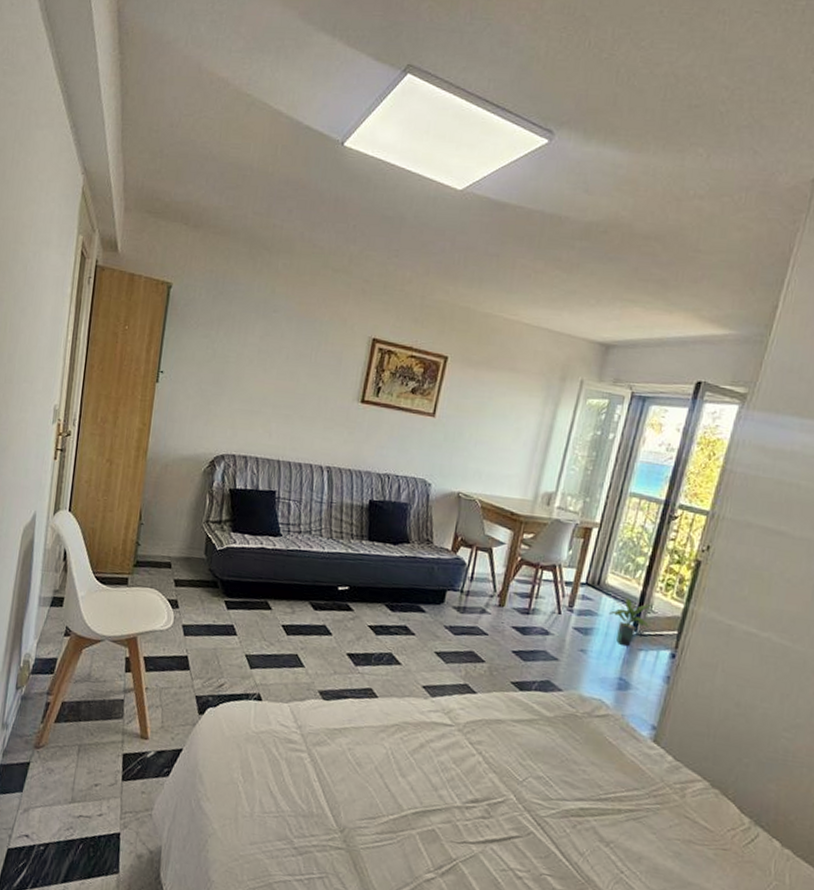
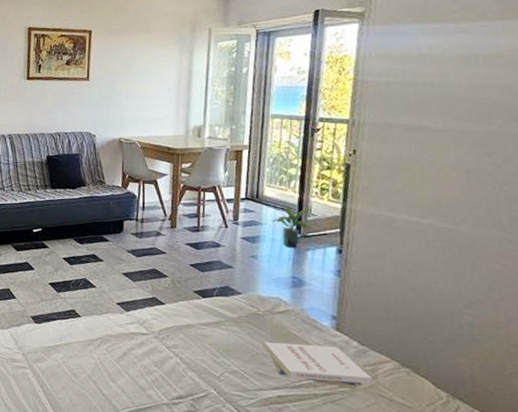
books: none [574,746,681,809] -> present [263,340,373,390]

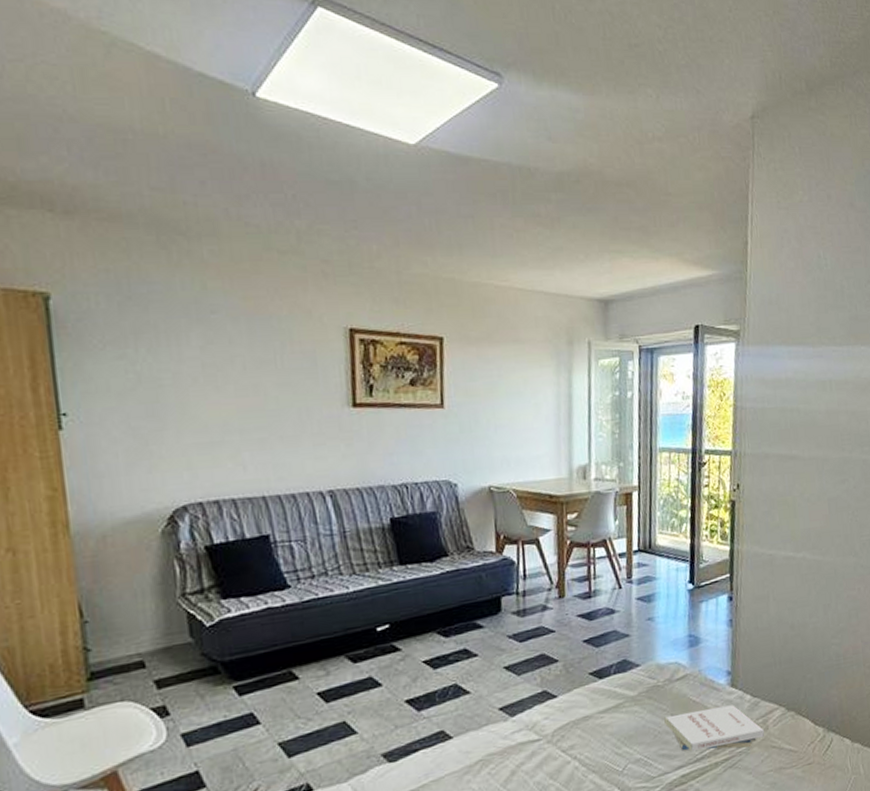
potted plant: present [272,205,311,249] -> none [666,554,704,603]

